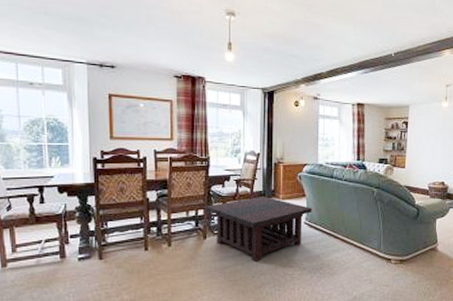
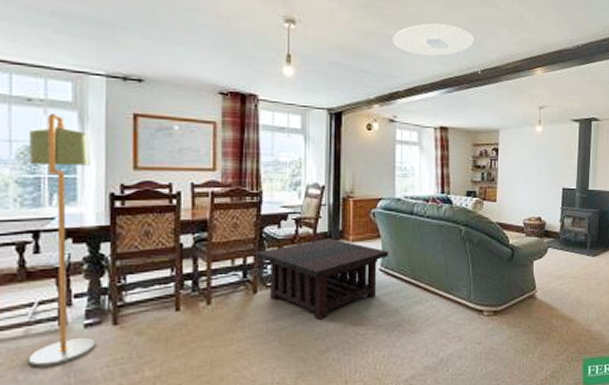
floor lamp: none [31,95,87,288] -> present [28,114,96,367]
ceiling light: none [317,12,390,42] -> present [393,23,475,57]

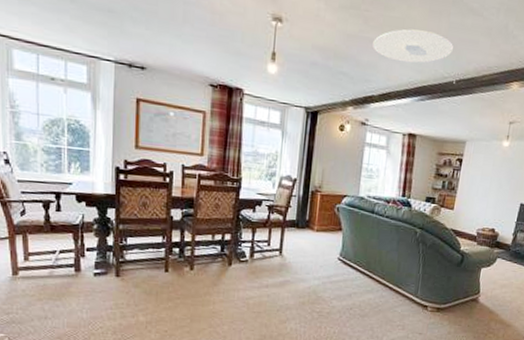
floor lamp: present [28,114,96,367] -> none [52,93,103,302]
coffee table: present [256,237,389,321] -> none [232,225,348,296]

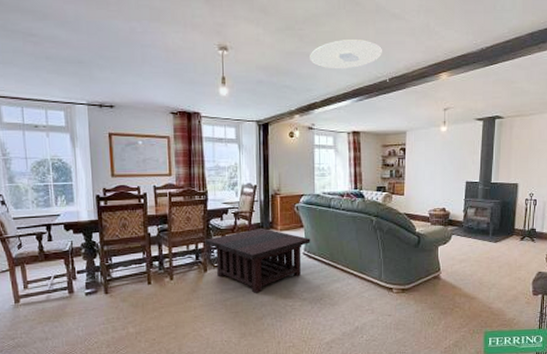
coffee table: none [232,225,348,296] -> present [205,228,311,294]

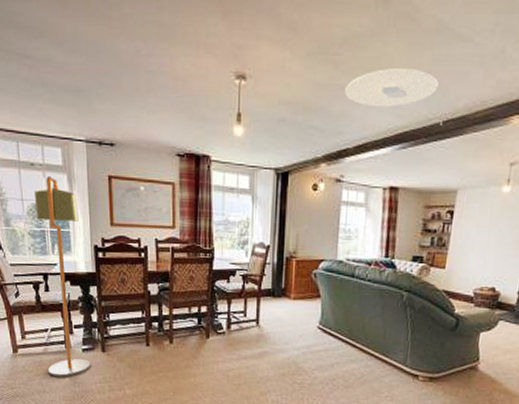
floor lamp: none [37,136,95,323] -> present [33,177,91,377]
coffee table: present [205,228,311,294] -> none [208,294,328,367]

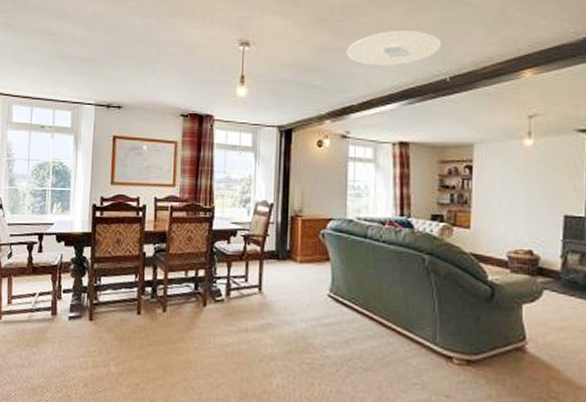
floor lamp: present [33,177,91,377] -> none [29,138,81,349]

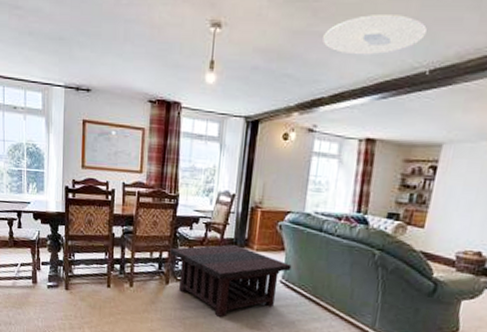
coffee table: none [207,257,339,342] -> present [170,244,292,318]

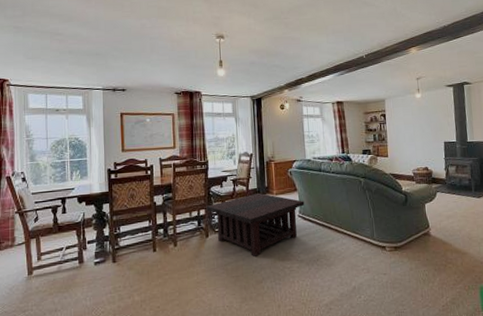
ceiling light: present [323,15,428,56] -> none [295,24,358,50]

